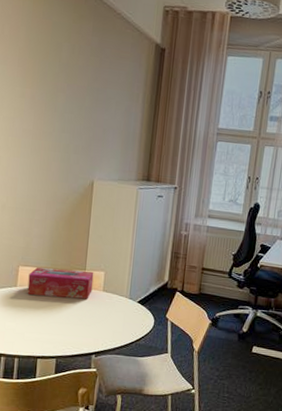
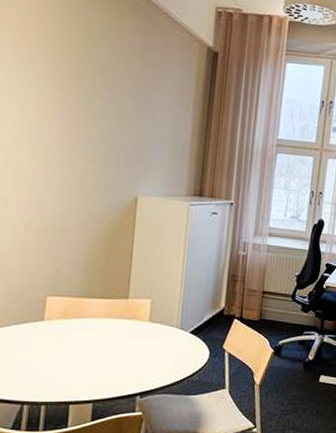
tissue box: present [27,267,94,299] -> none [57,297,139,332]

